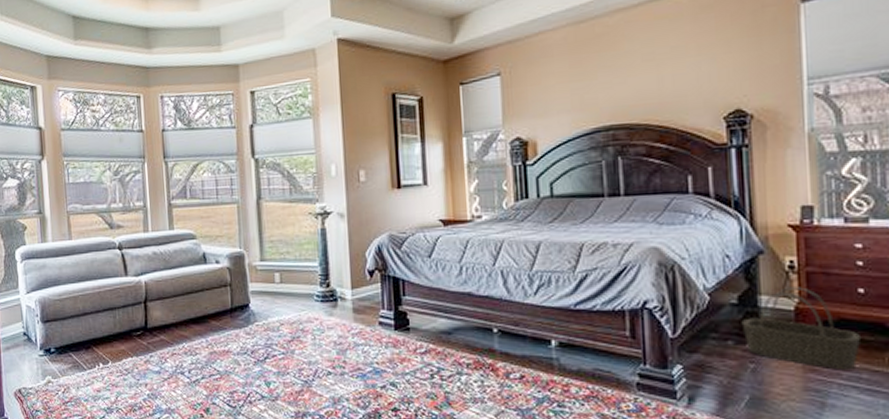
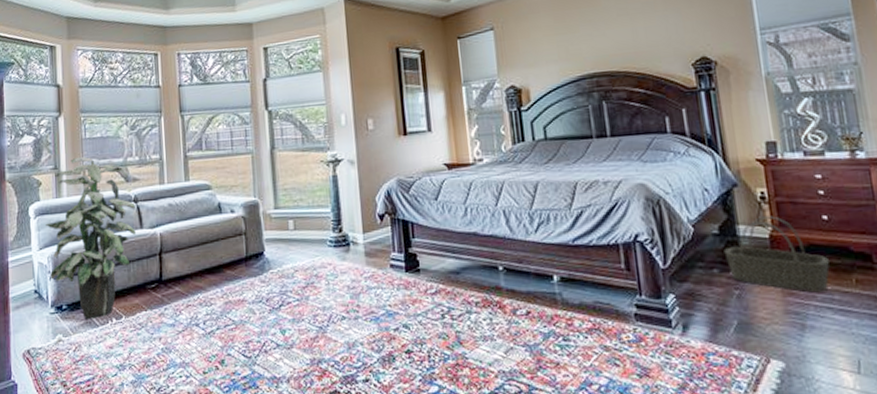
indoor plant: none [32,201,121,364] -> present [46,156,136,321]

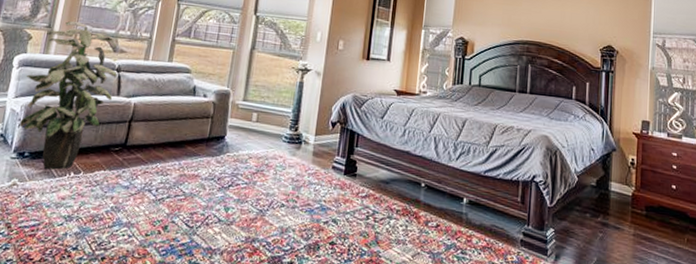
basket: present [724,216,830,293] -> none [597,178,672,245]

